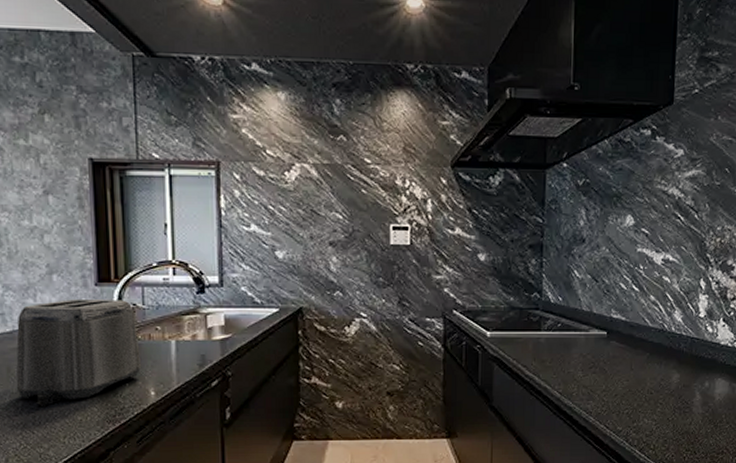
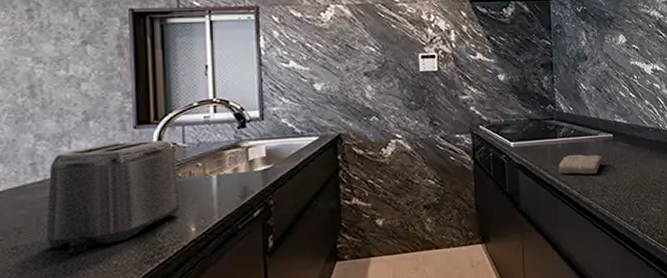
washcloth: none [539,351,592,375] -> present [558,154,602,175]

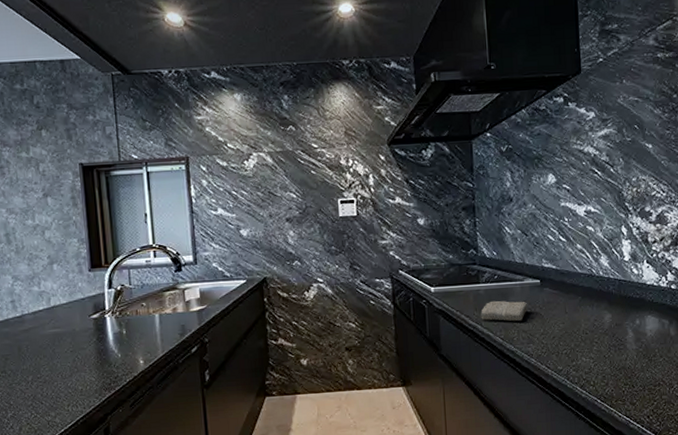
toaster: present [46,140,182,255] -> none [25,282,131,380]

